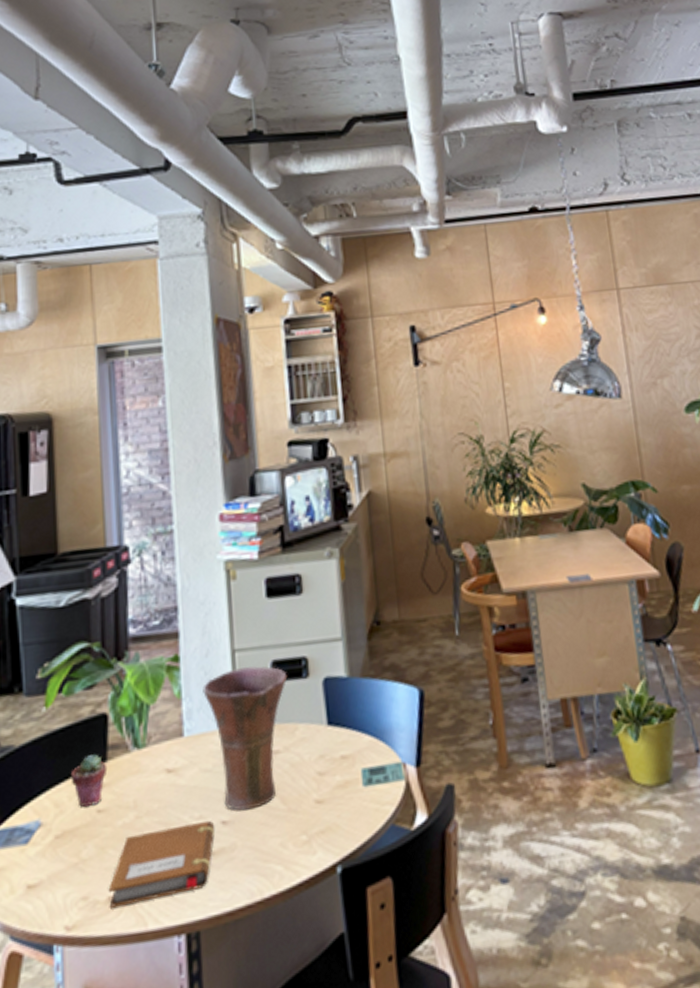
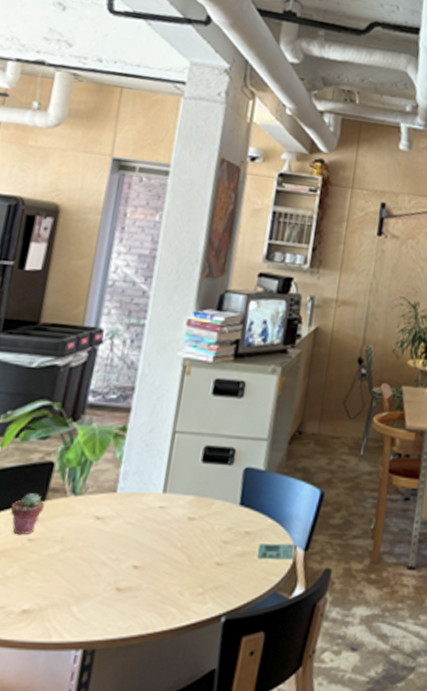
notebook: present [108,820,215,908] -> none [21,562,127,619]
vase: present [202,666,288,811] -> none [139,446,216,561]

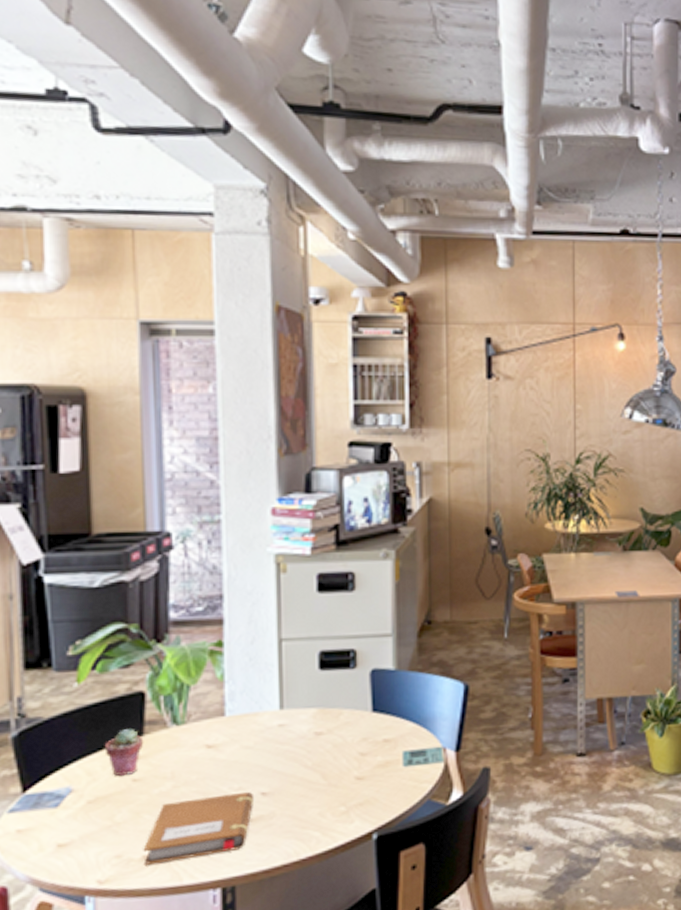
notebook: none [21,562,127,619] -> present [143,791,255,865]

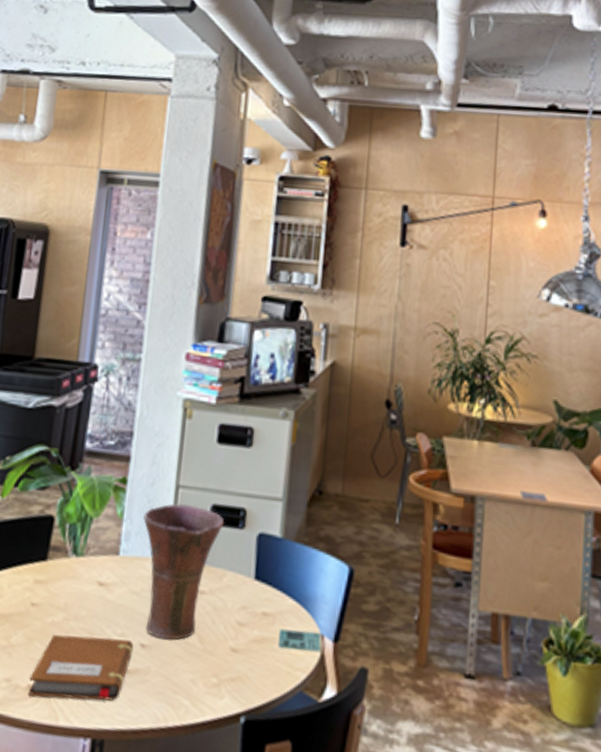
potted succulent: present [104,729,144,777] -> none [12,550,47,598]
vase: none [247,655,335,784] -> present [143,503,225,640]

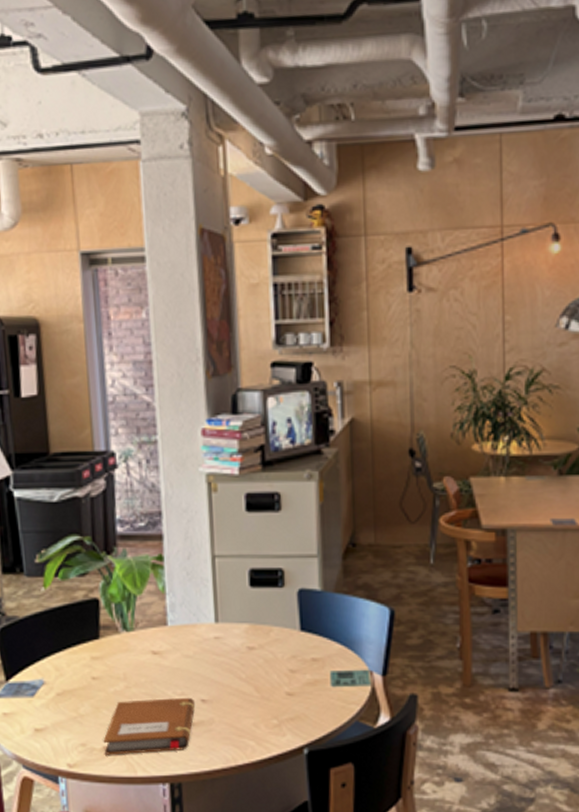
vase: present [143,503,225,640] -> none [185,572,264,693]

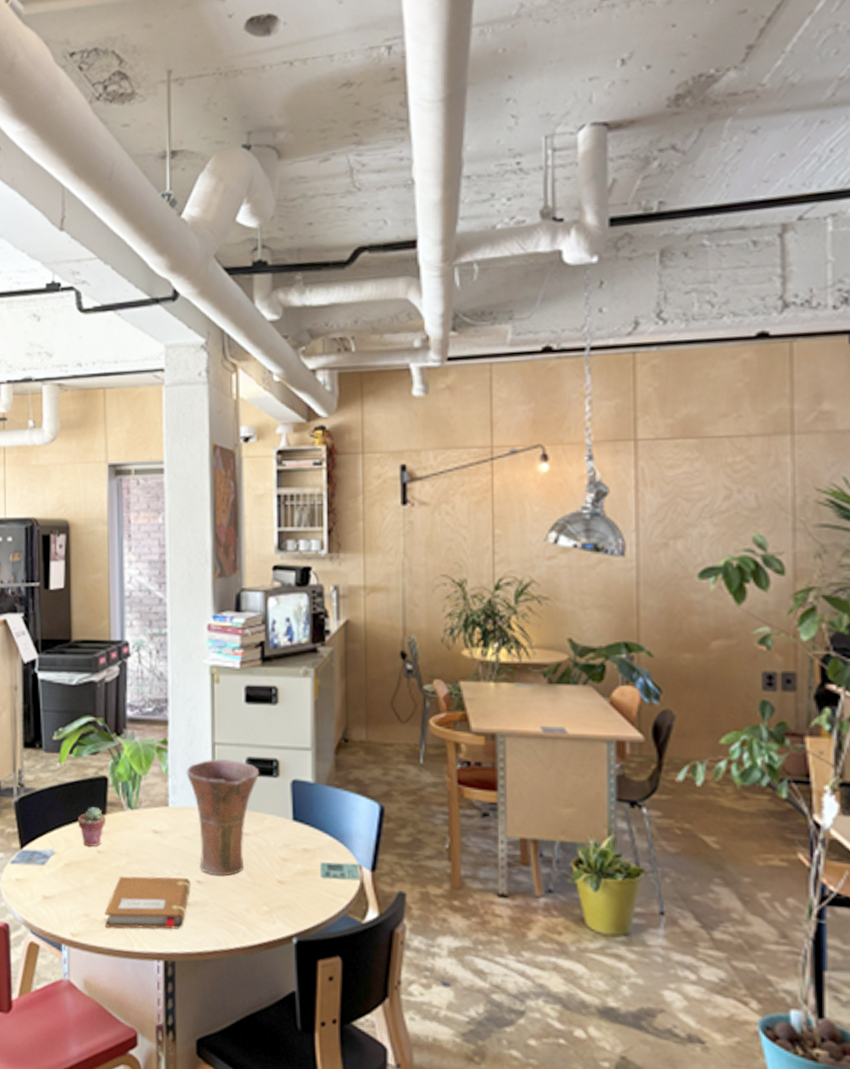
potted succulent: none [68,632,100,674] -> present [77,807,106,847]
vase: none [185,572,264,693] -> present [186,759,260,876]

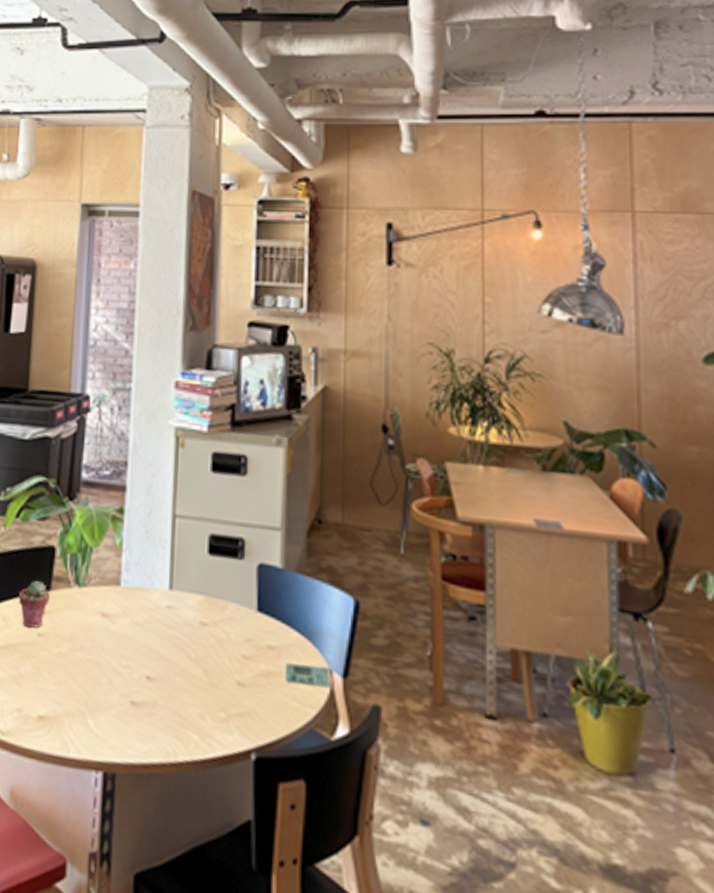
notebook: present [104,876,191,929] -> none [39,665,140,734]
vase: present [186,759,260,876] -> none [142,533,223,673]

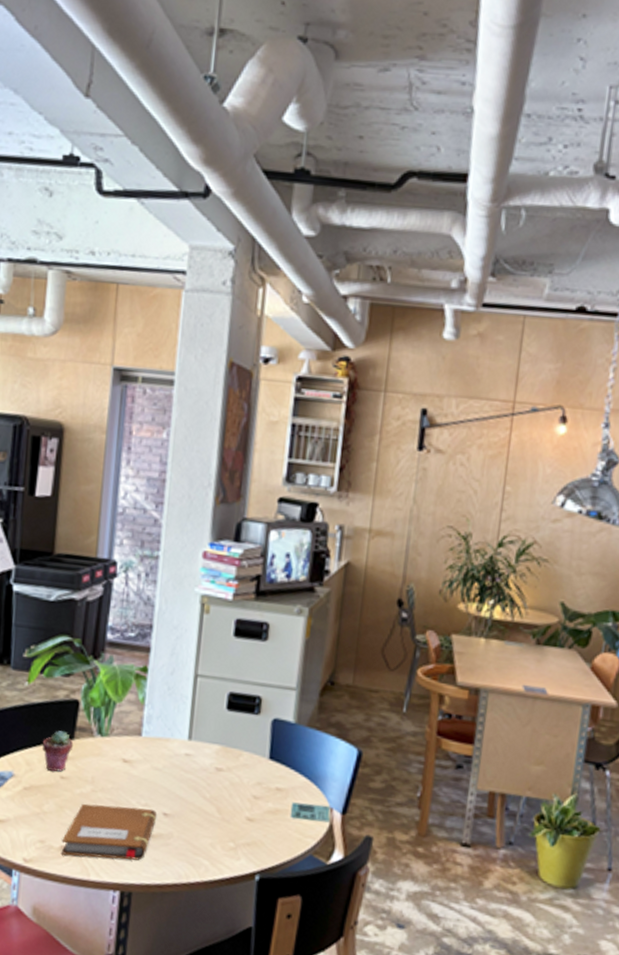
notebook: none [39,665,140,734] -> present [61,803,157,861]

